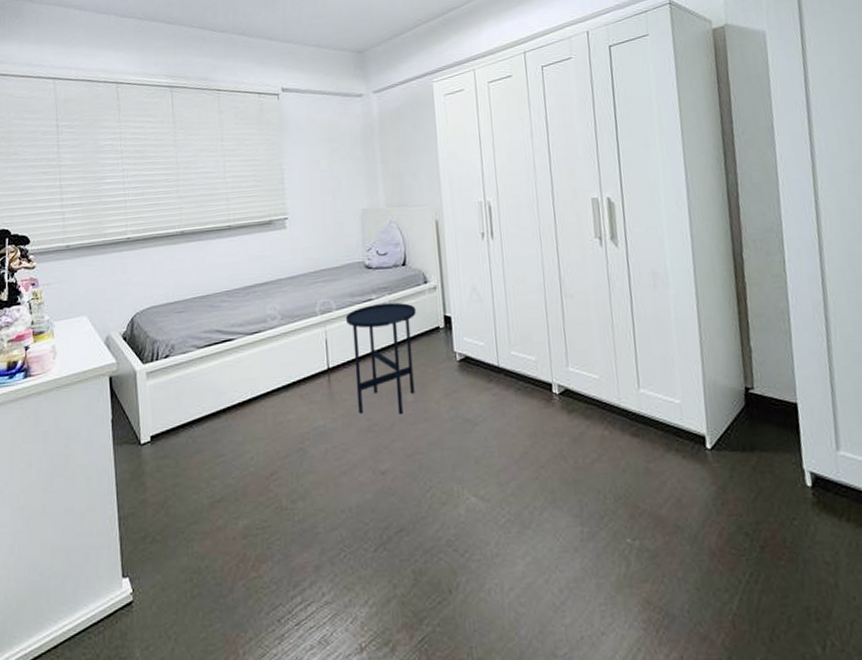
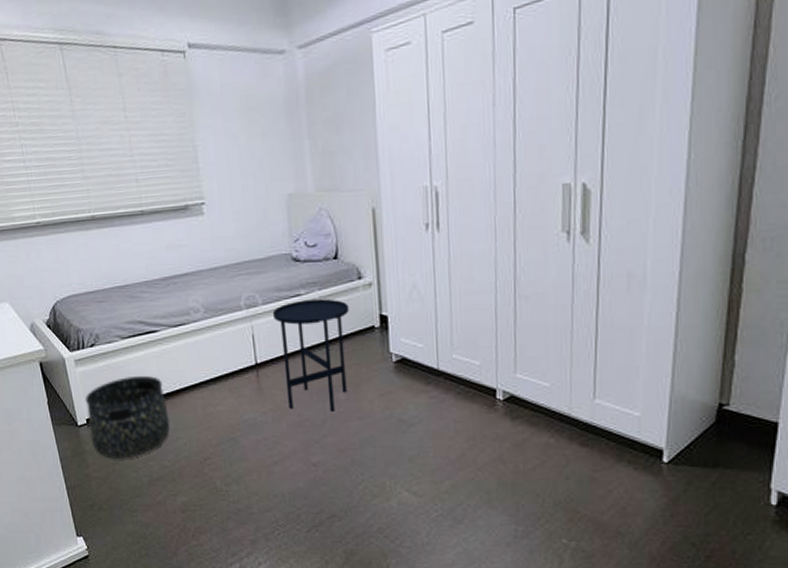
basket: none [152,385,238,480] -> present [85,375,170,459]

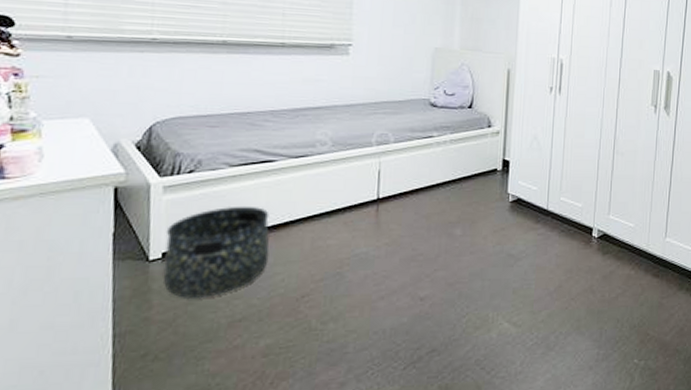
side table: present [272,299,349,411] -> none [402,141,476,246]

